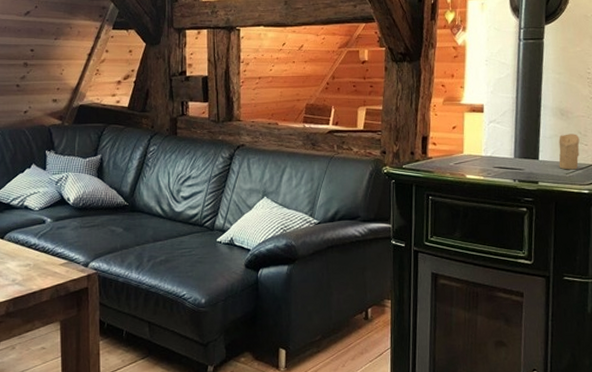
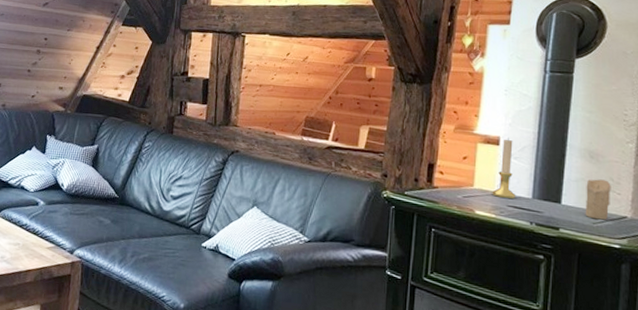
candle holder: none [479,105,501,161] -> present [492,138,516,200]

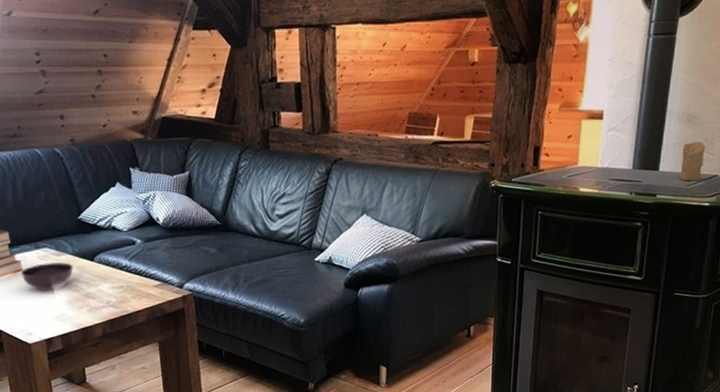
candle holder: present [492,138,516,200] -> none [595,110,618,173]

